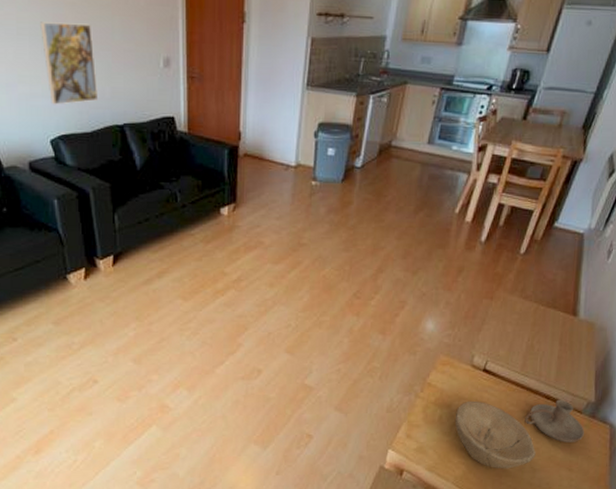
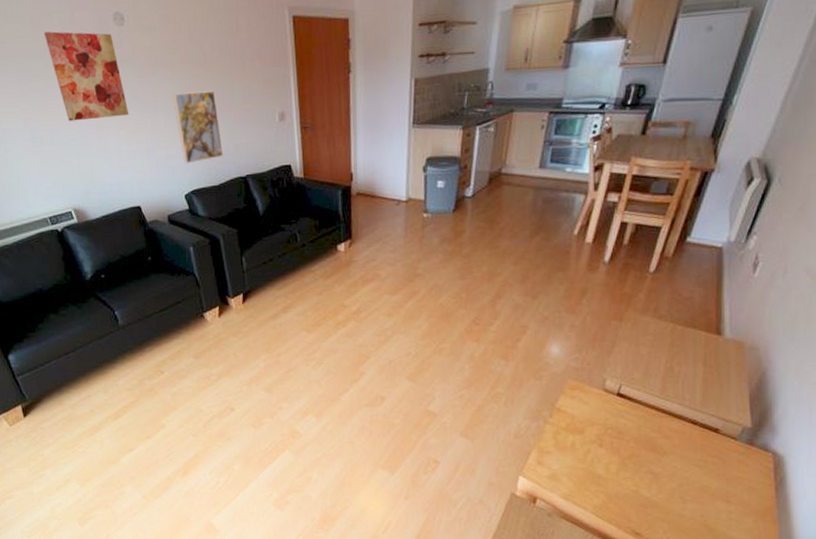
bowl: present [454,402,536,469] -> none [589,427,685,499]
candle holder: present [525,399,584,443] -> none [669,424,741,472]

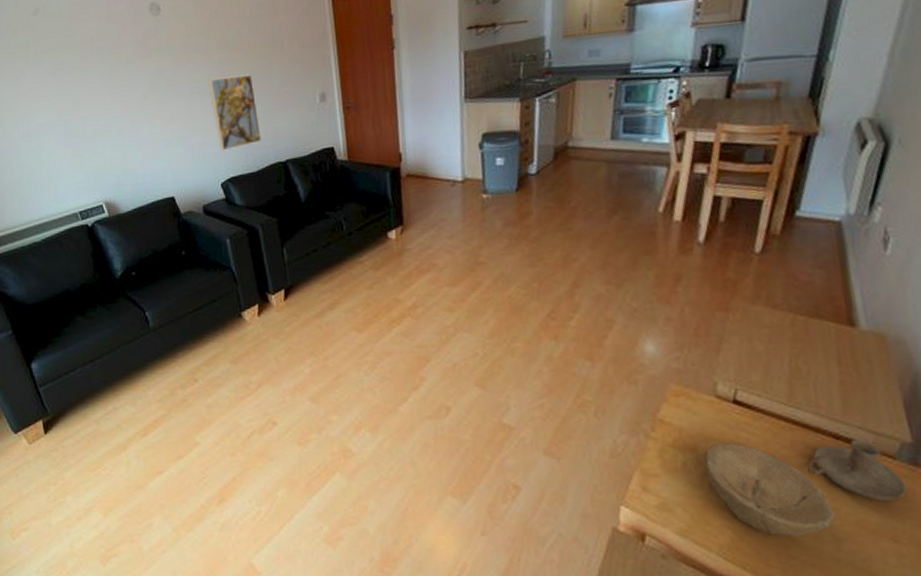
wall art: present [43,31,129,122] -> none [80,23,164,113]
bowl: none [589,427,685,499] -> present [704,443,836,537]
candle holder: none [669,424,741,472] -> present [807,439,907,501]

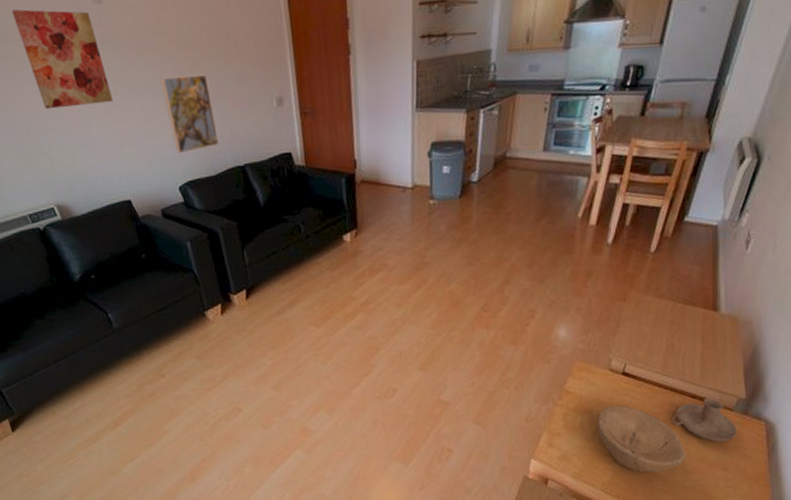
wall art: none [80,23,164,113] -> present [11,9,114,109]

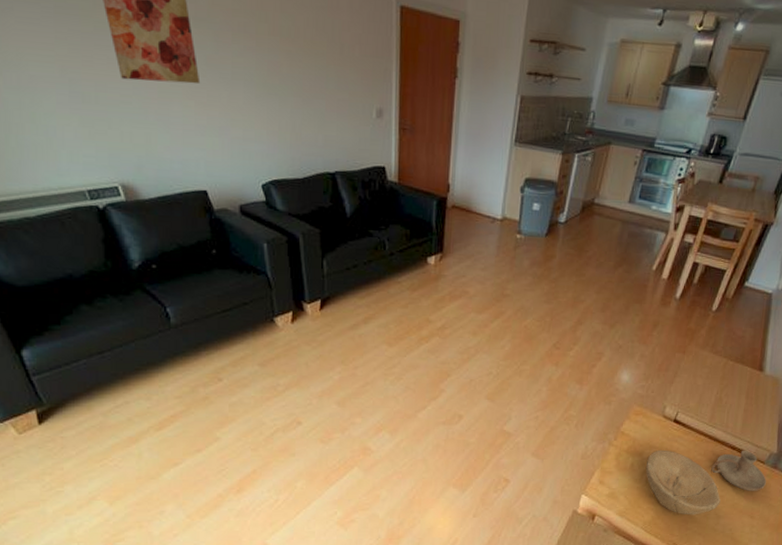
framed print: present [160,74,218,154] -> none [255,67,310,151]

